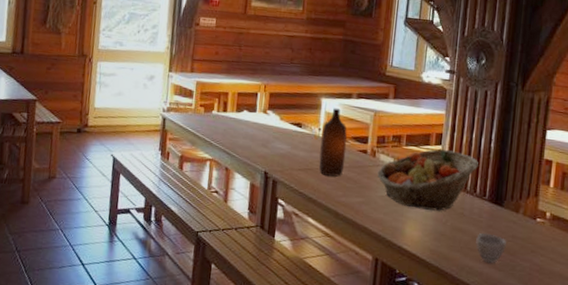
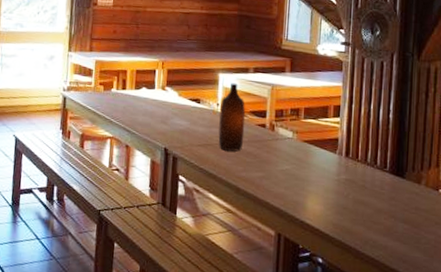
fruit basket: present [377,149,479,211] -> none [277,121,378,184]
cup: present [476,233,506,264] -> none [379,205,410,237]

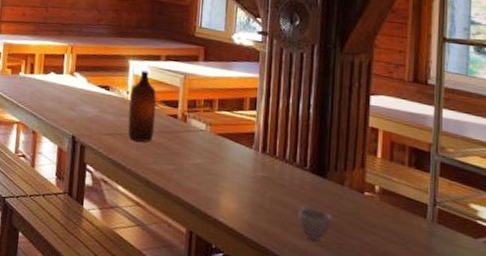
cup: none [379,205,410,237] -> present [298,206,332,241]

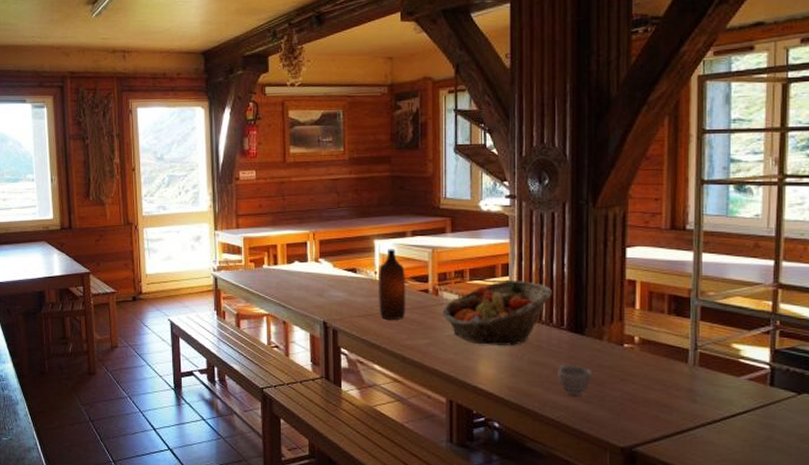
fruit basket: none [189,114,297,182] -> present [442,279,552,346]

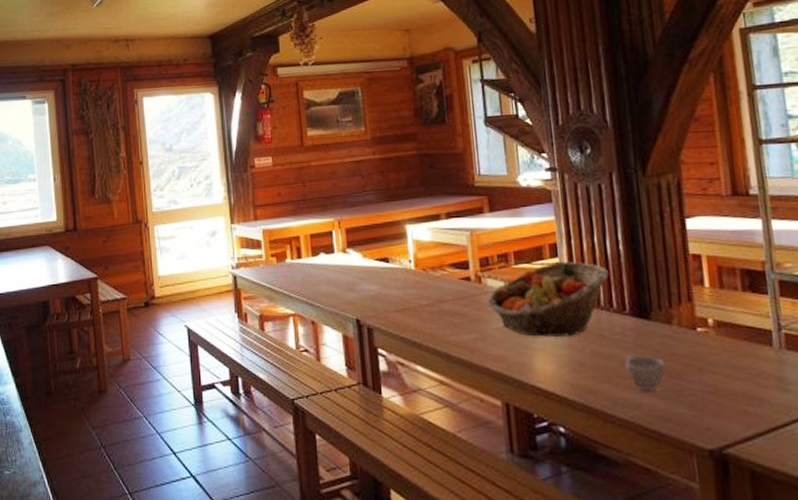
bottle: present [379,249,406,320] -> none [413,234,447,314]

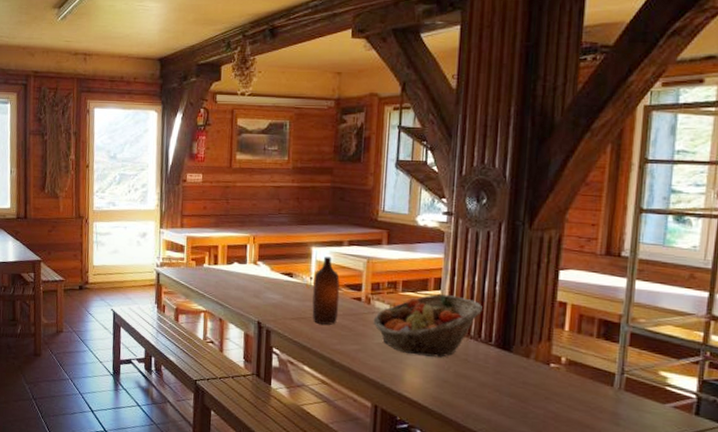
bottle: none [413,234,447,314] -> present [312,256,340,325]
cup: present [625,354,665,392] -> none [482,379,516,411]

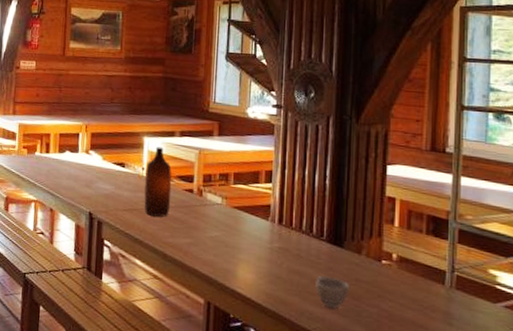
fruit basket: present [373,293,482,358] -> none [205,186,313,253]
cup: none [482,379,516,411] -> present [315,275,349,309]

